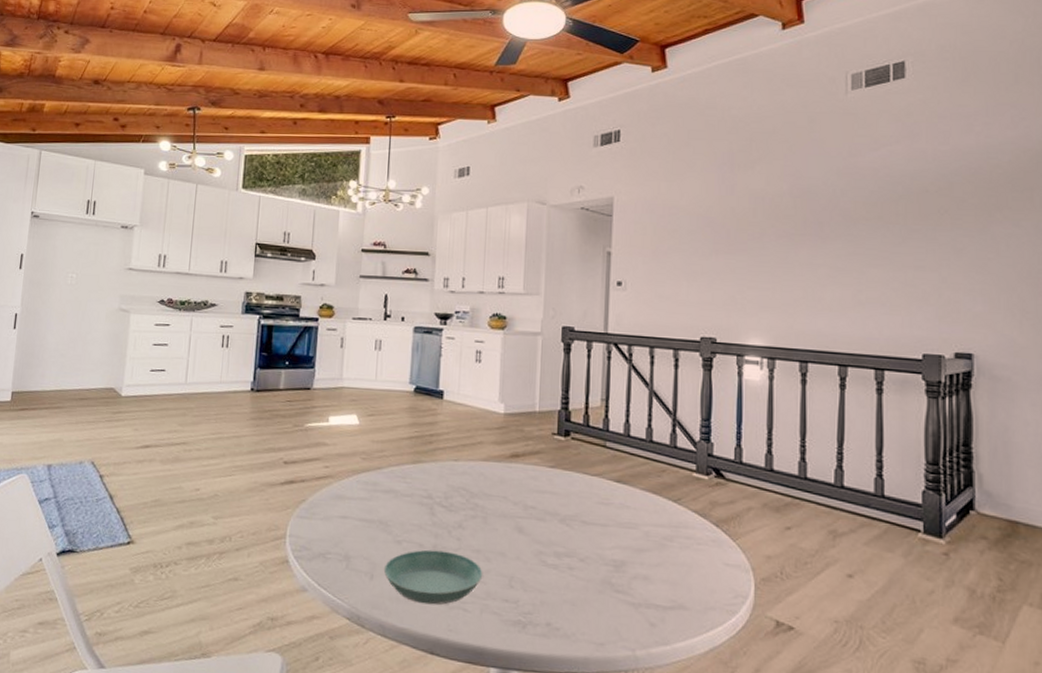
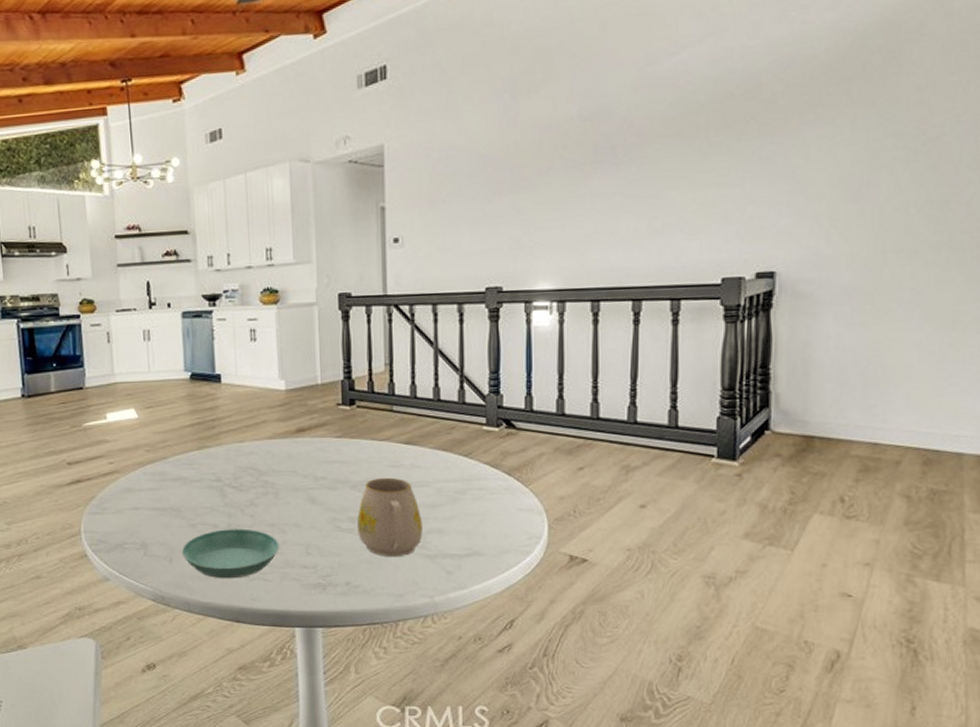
mug: none [563,514,628,602] -> present [357,477,423,558]

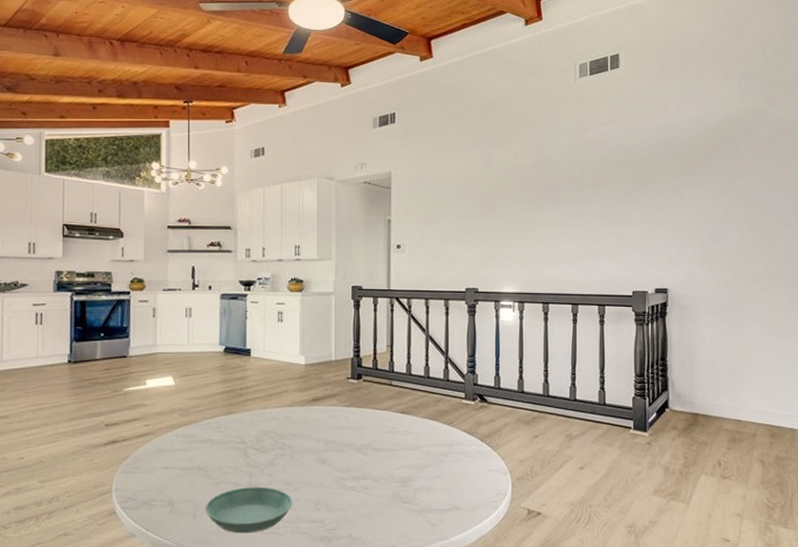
mug: present [357,477,423,558] -> none [360,442,413,512]

